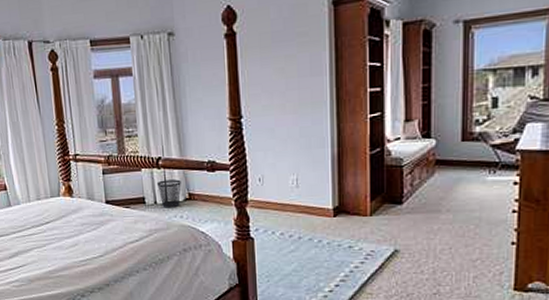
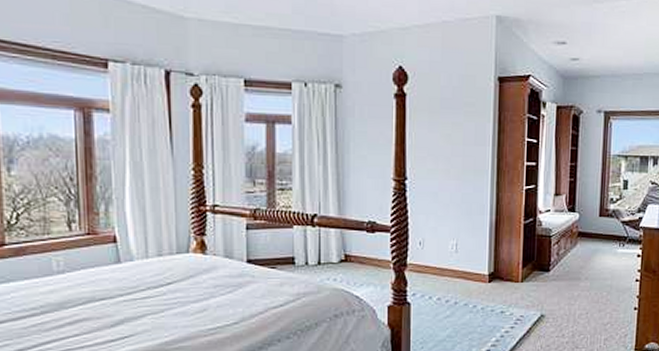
wastebasket: present [156,179,182,208] -> none [310,239,337,270]

